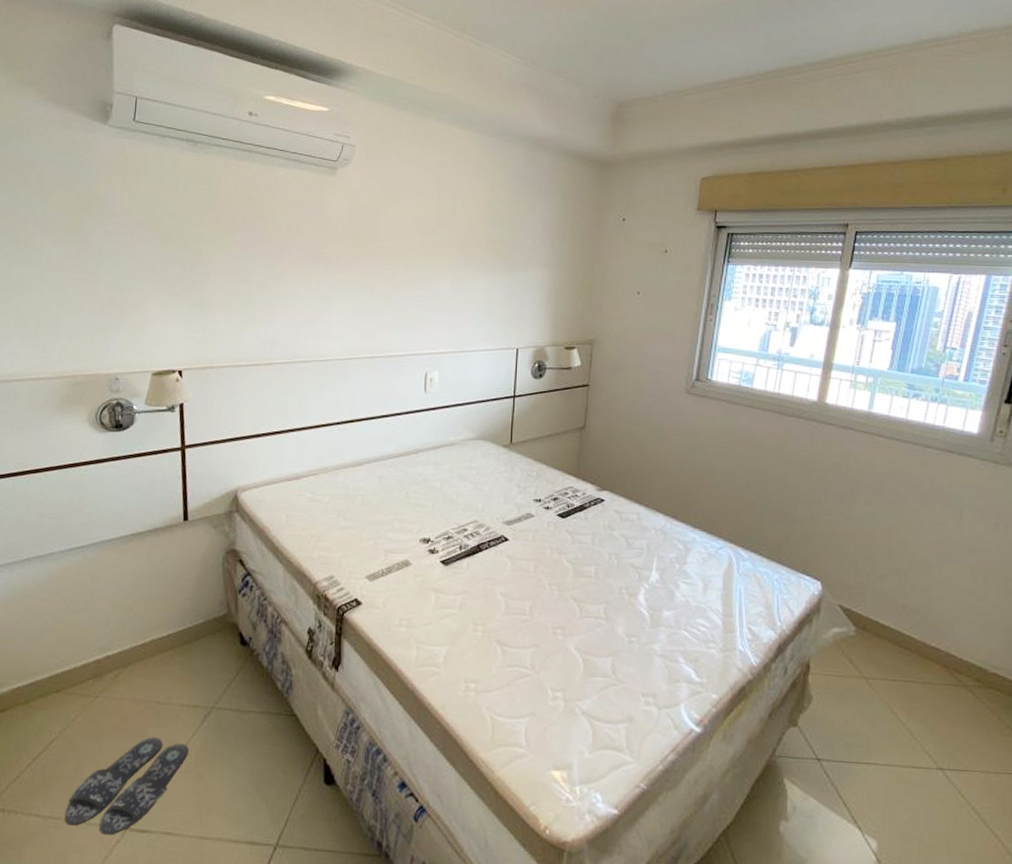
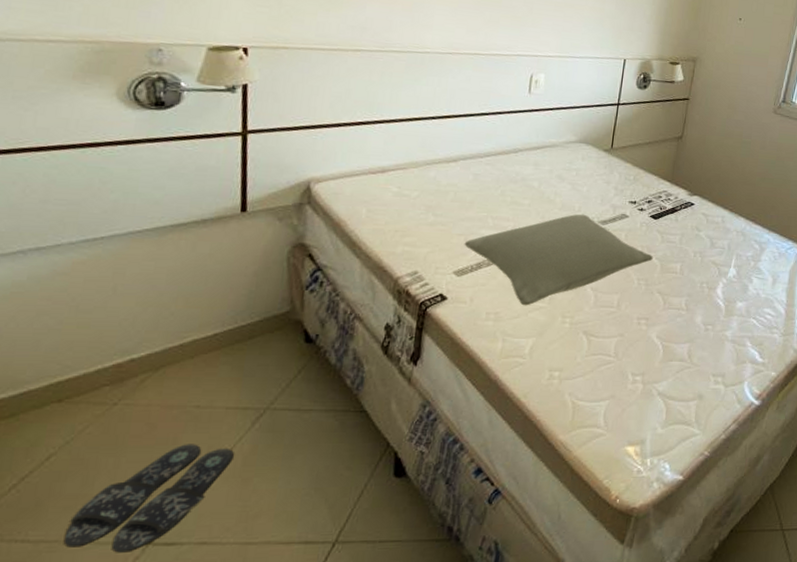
pillow: none [374,514,564,612] -> present [464,214,653,306]

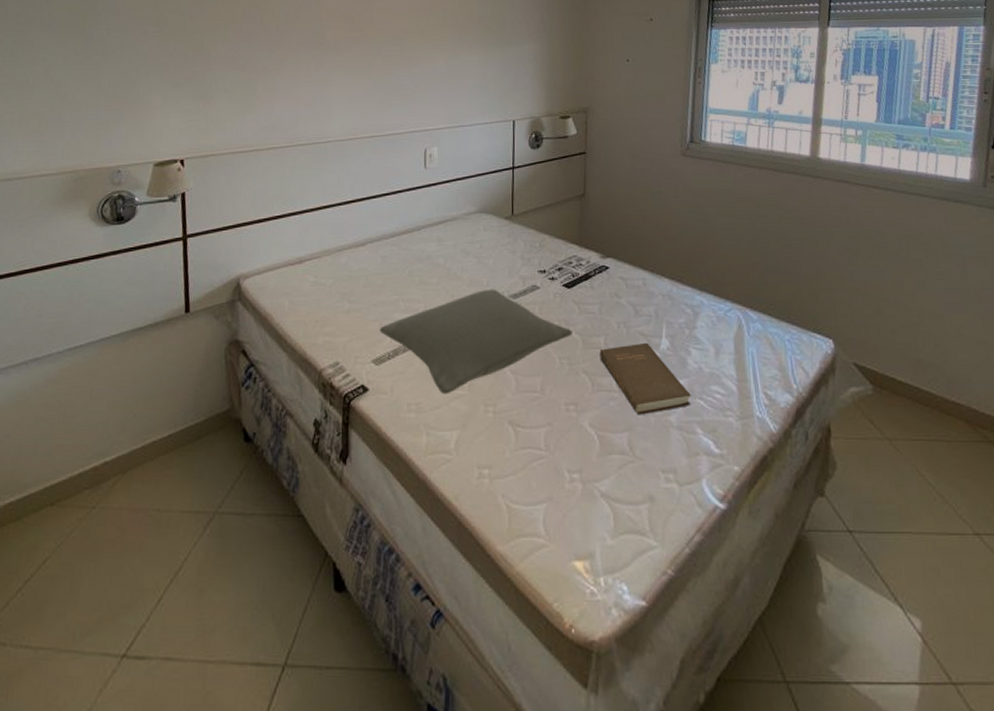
slippers: present [63,444,234,553] -> none [56,549,190,665]
book: none [674,270,748,330] -> present [599,342,692,415]

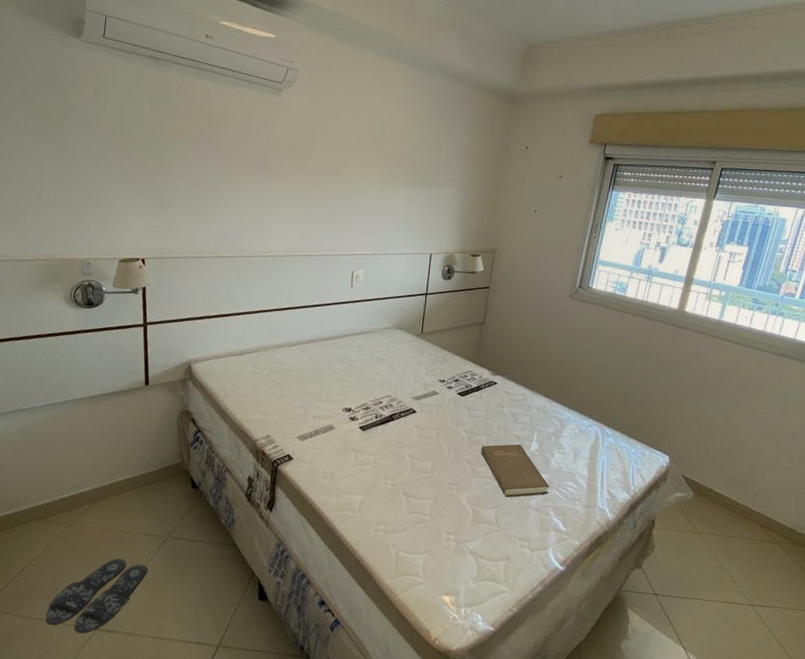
slippers: none [56,549,190,665] -> present [45,558,148,634]
pillow: present [379,289,572,395] -> none [304,390,461,468]

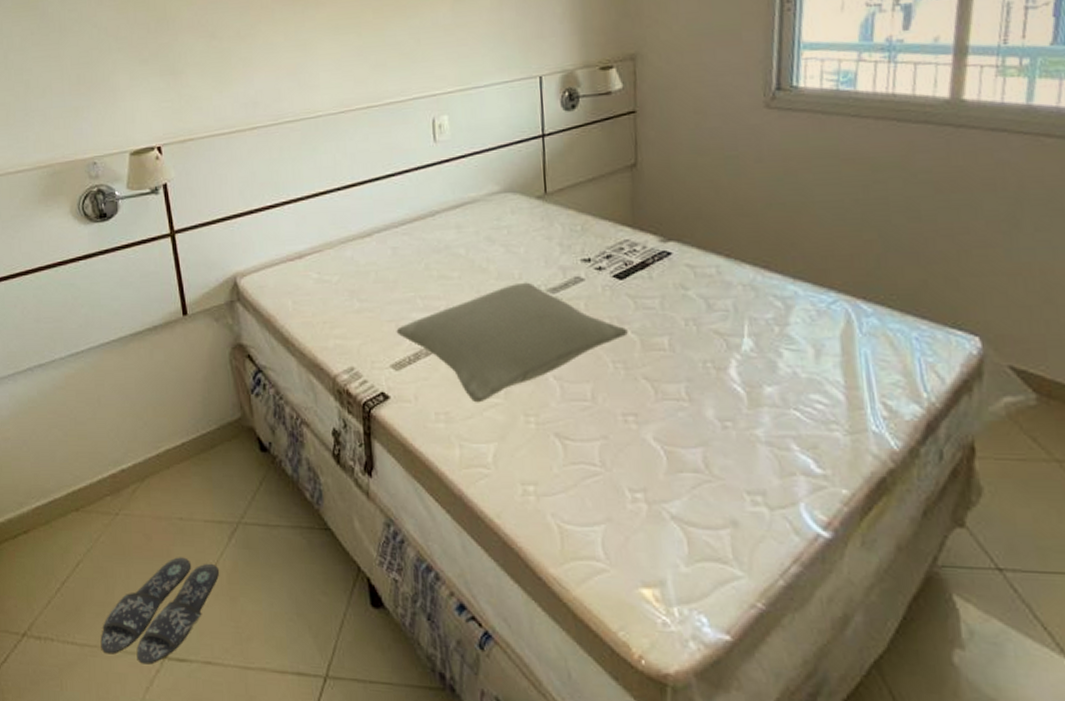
pillow: none [304,390,461,468] -> present [396,282,628,403]
book: present [481,444,551,498] -> none [663,342,785,428]

